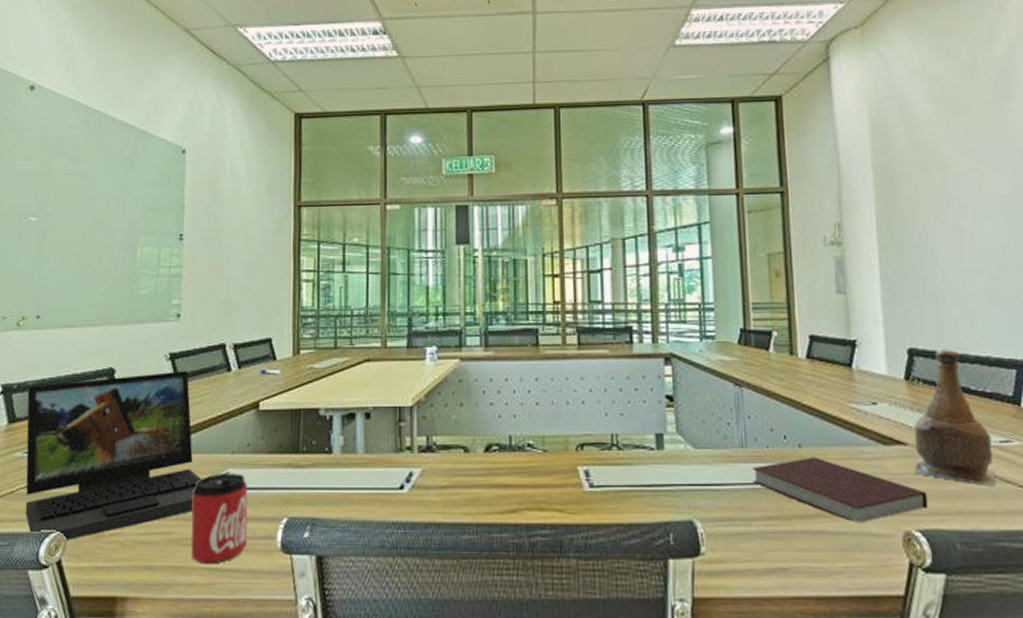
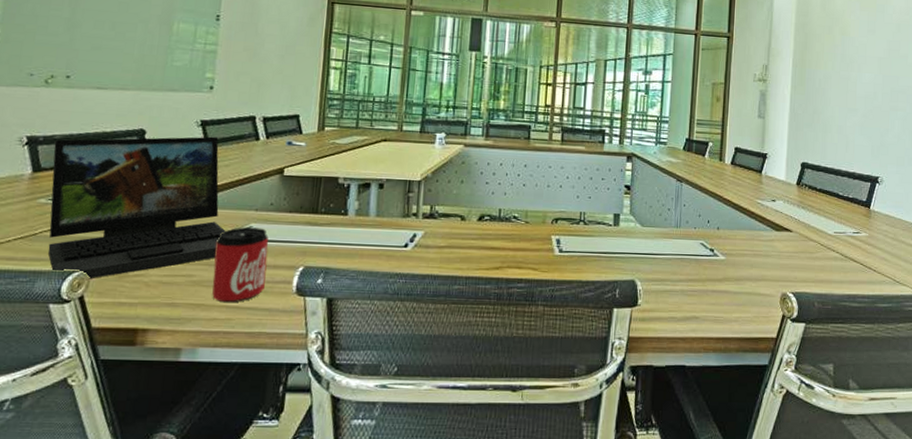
notebook: present [752,457,929,523] -> none [681,237,801,286]
bottle: present [913,349,996,487] -> none [794,165,848,264]

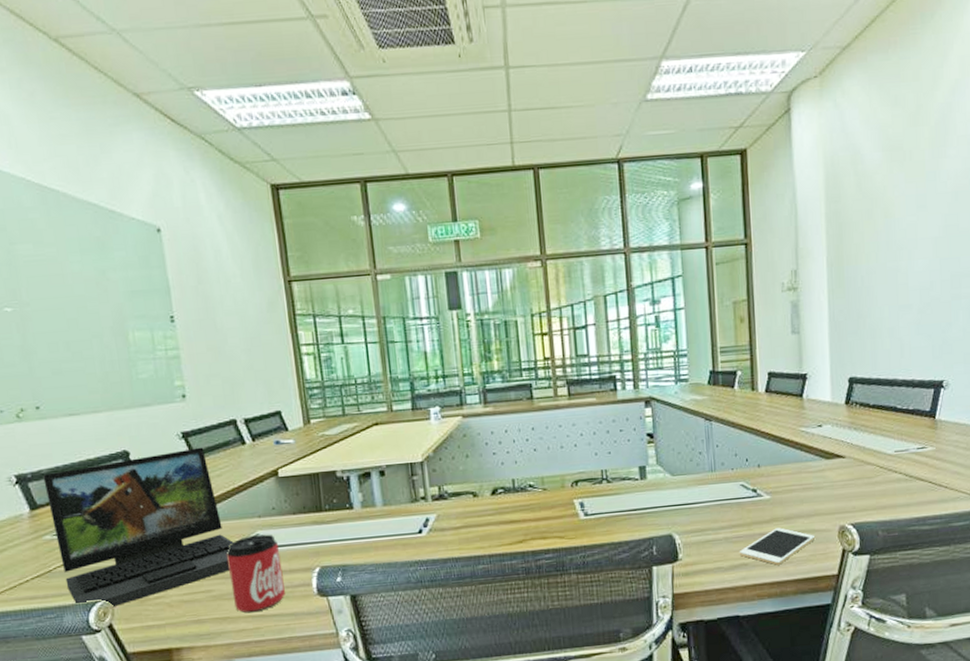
cell phone: none [692,287,760,322] -> present [739,528,816,565]

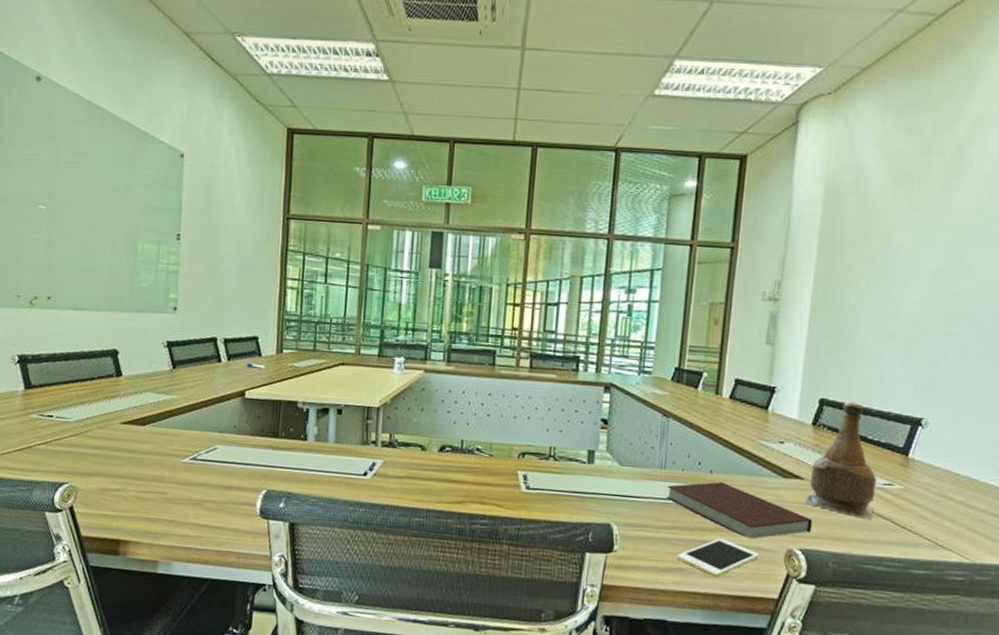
laptop: present [43,447,234,608] -> none [41,357,194,491]
can: present [227,534,285,613] -> none [183,448,233,522]
notebook: none [720,474,859,523] -> present [665,482,813,539]
bottle: none [849,376,912,485] -> present [805,402,877,521]

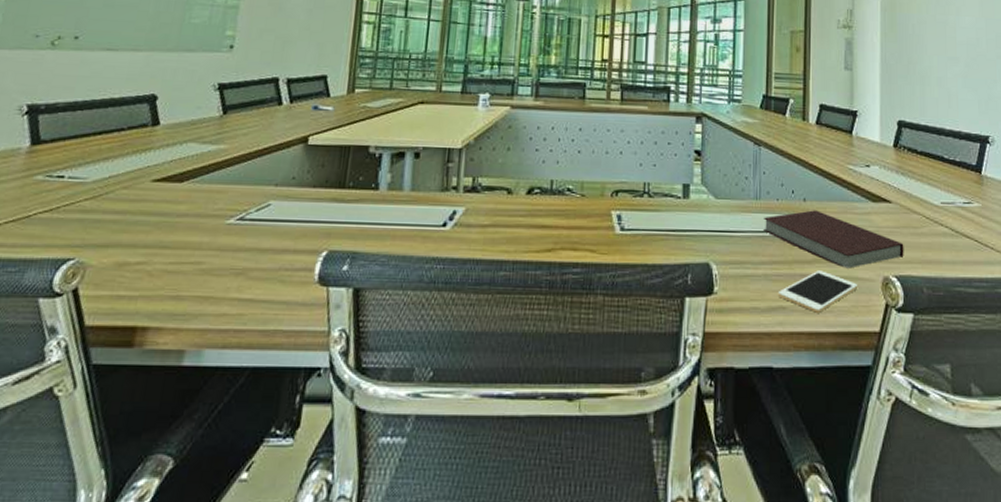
bottle: present [805,402,877,521] -> none [895,123,958,241]

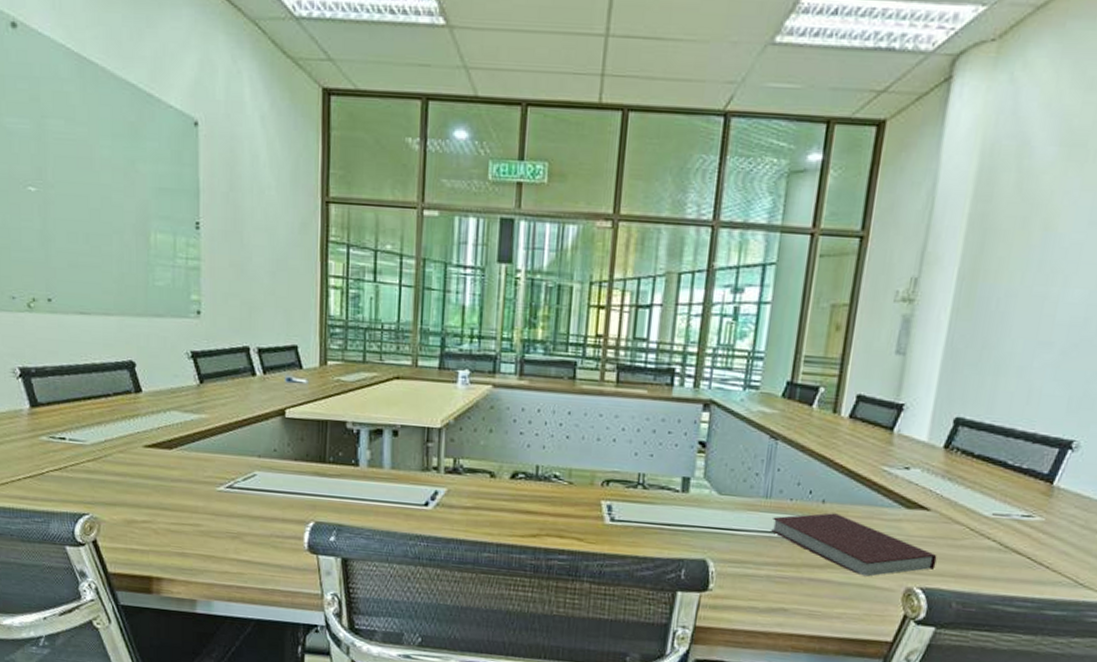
cell phone: present [777,270,858,313] -> none [780,576,875,618]

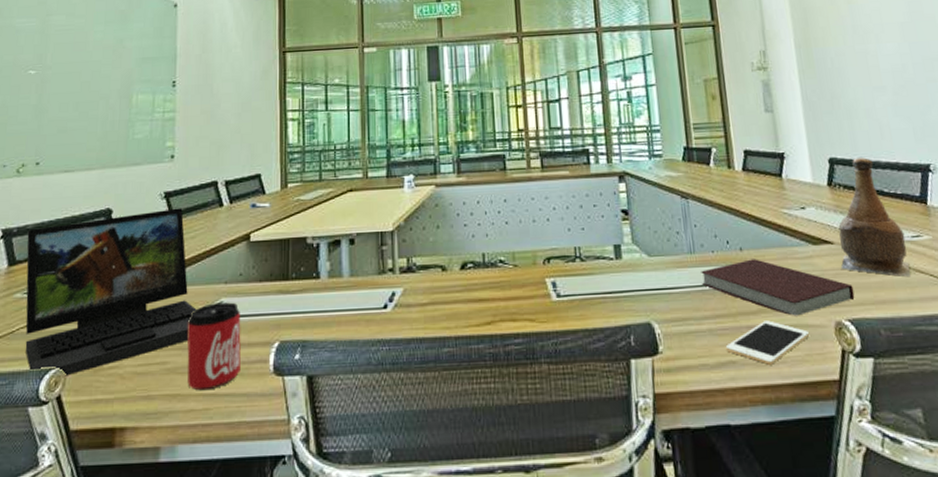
laptop: none [47,370,229,523] -> present [25,208,197,376]
can: none [220,474,275,557] -> present [187,302,241,391]
cell phone: none [780,576,875,618] -> present [725,320,810,365]
bottle: none [929,422,1015,557] -> present [838,157,911,277]

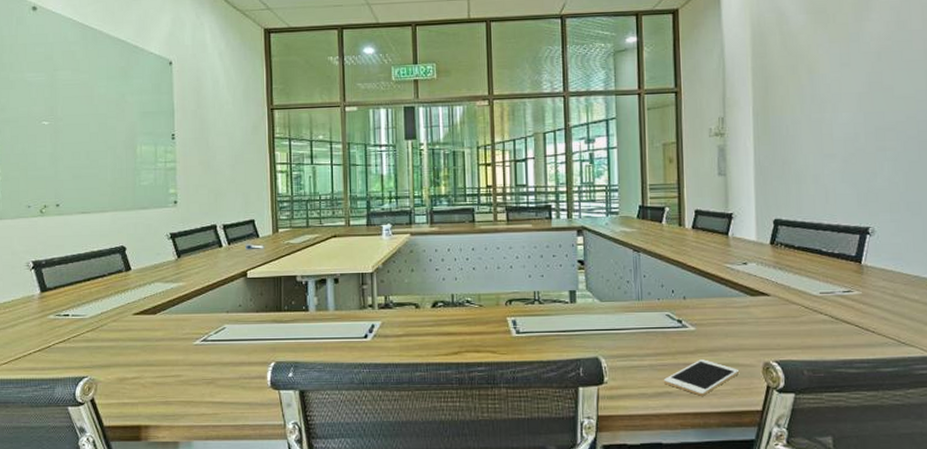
laptop: present [25,208,197,376] -> none [54,247,204,384]
can: present [187,302,241,391] -> none [197,328,243,399]
notebook: present [701,259,855,316] -> none [646,306,784,356]
bottle: present [838,157,911,277] -> none [774,220,838,327]

